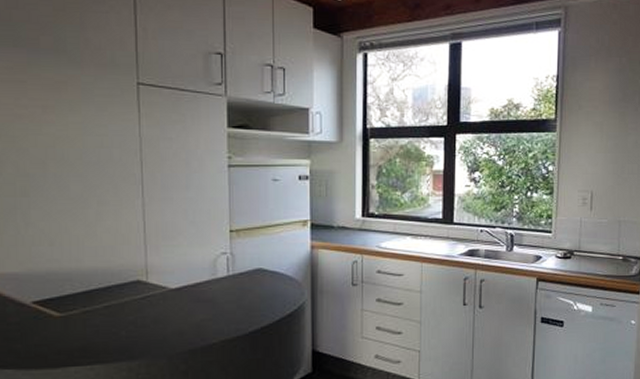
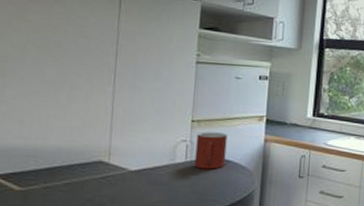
mug: none [237,242,270,283] -> present [194,132,228,169]

